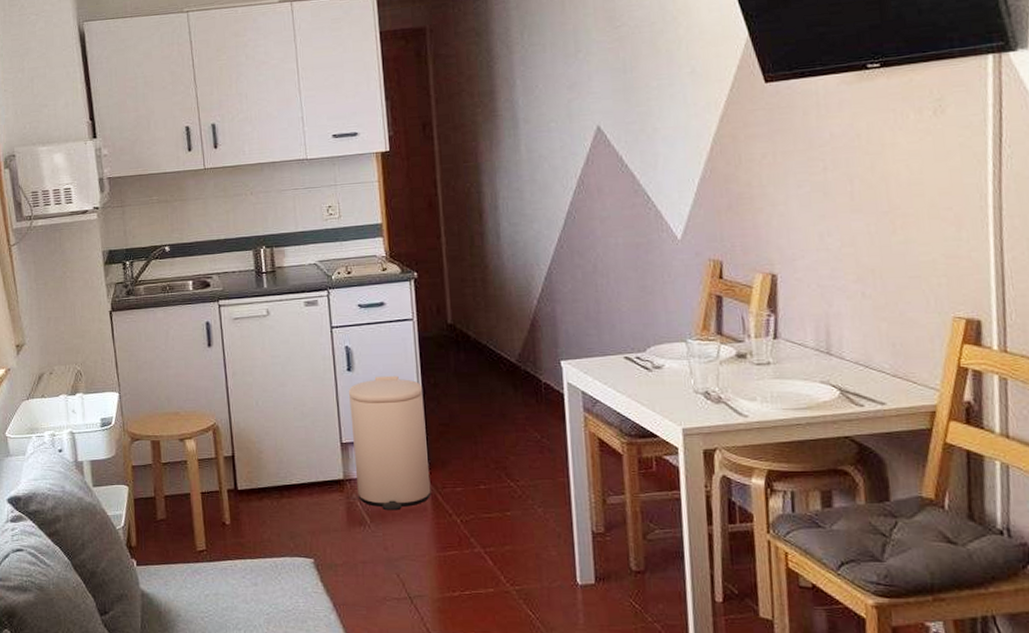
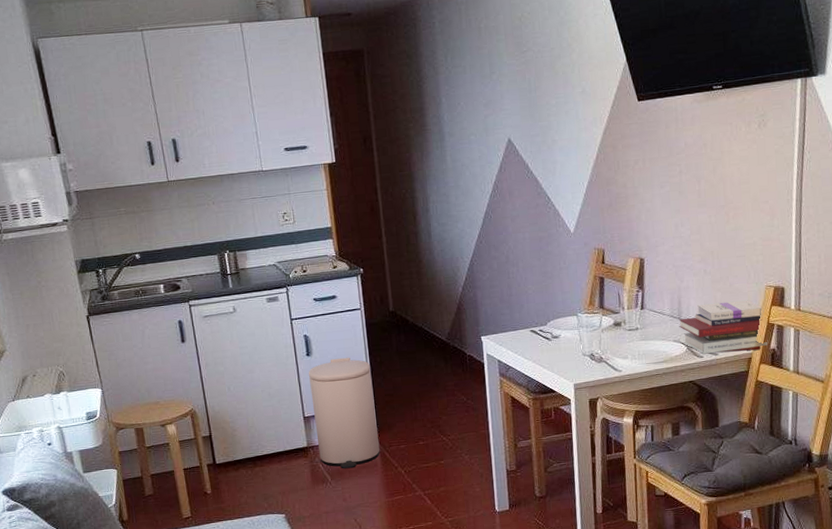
books: none [827,334,961,402] -> present [678,300,768,354]

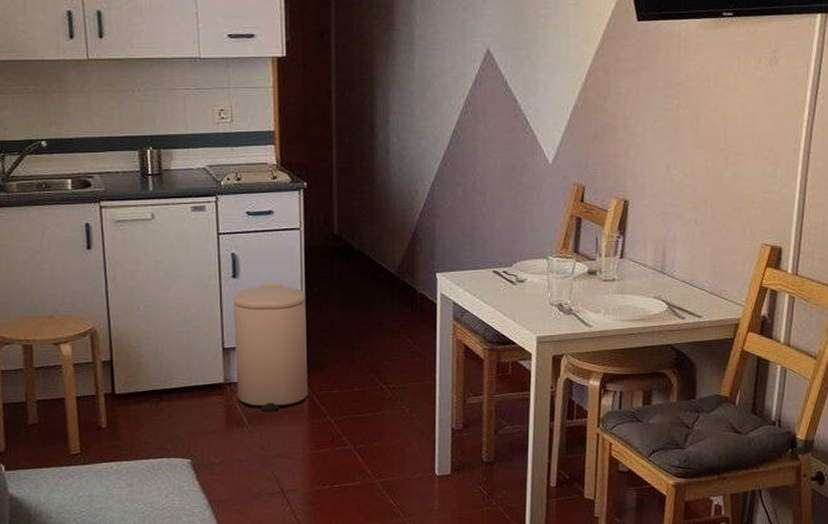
books: present [678,300,768,354] -> none [661,258,759,315]

